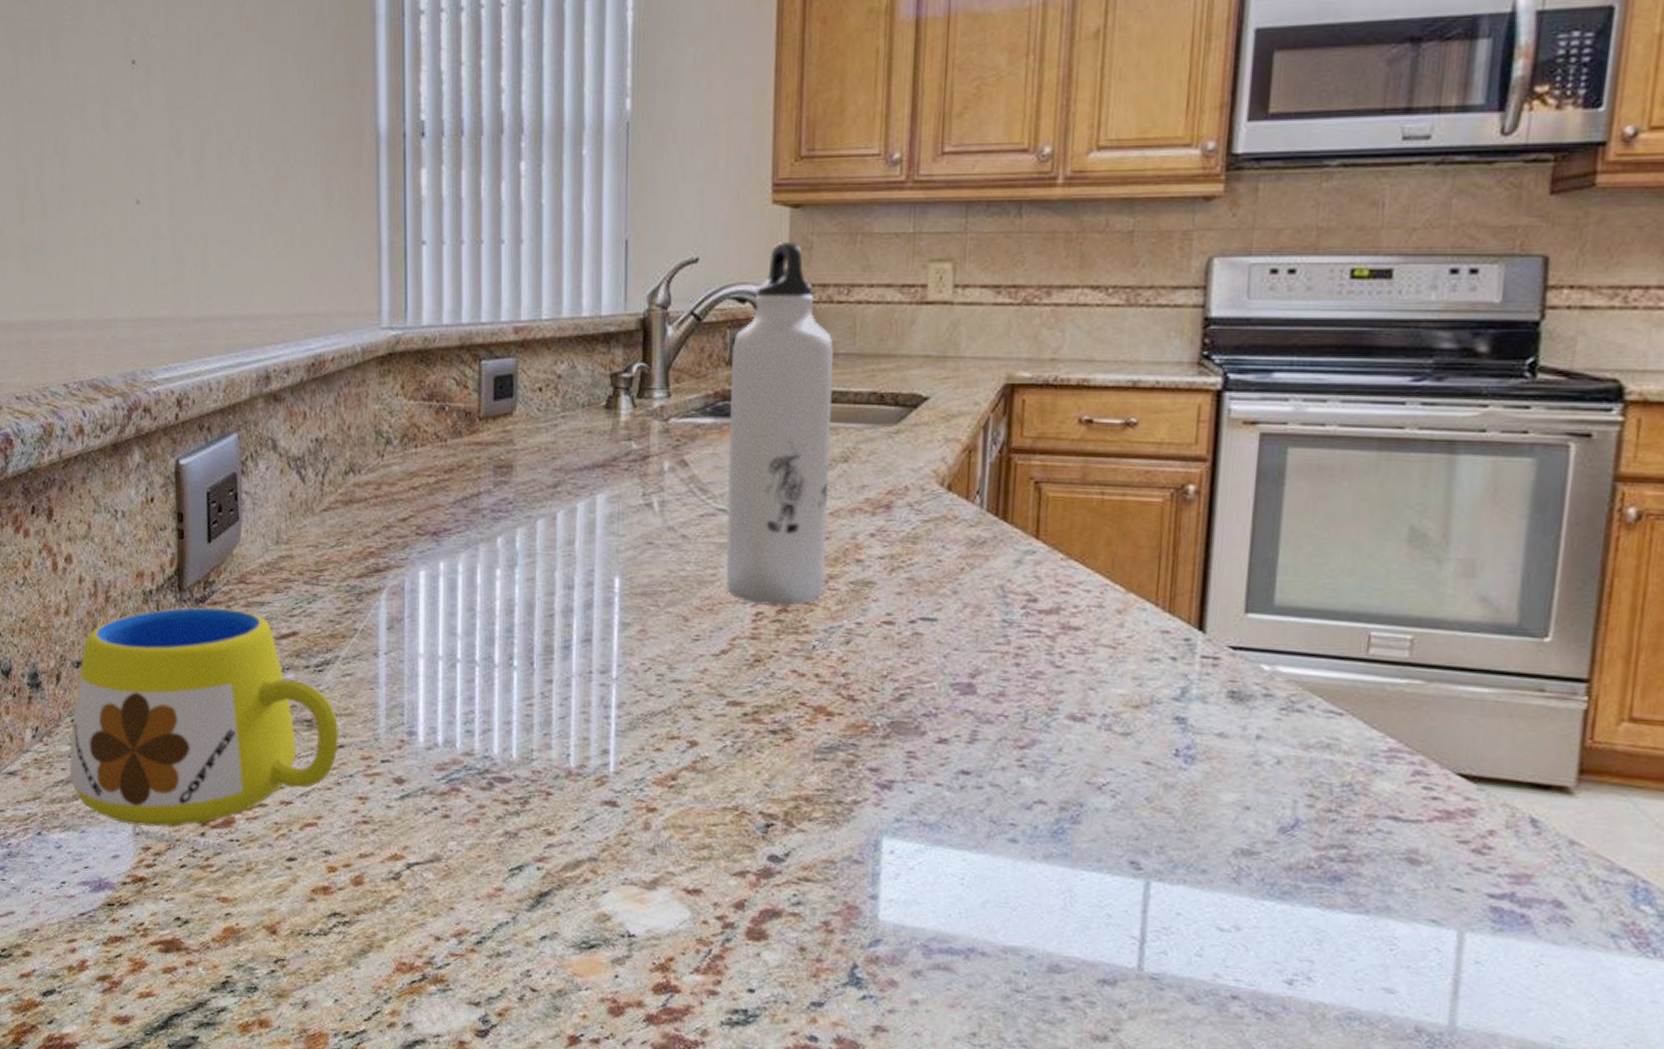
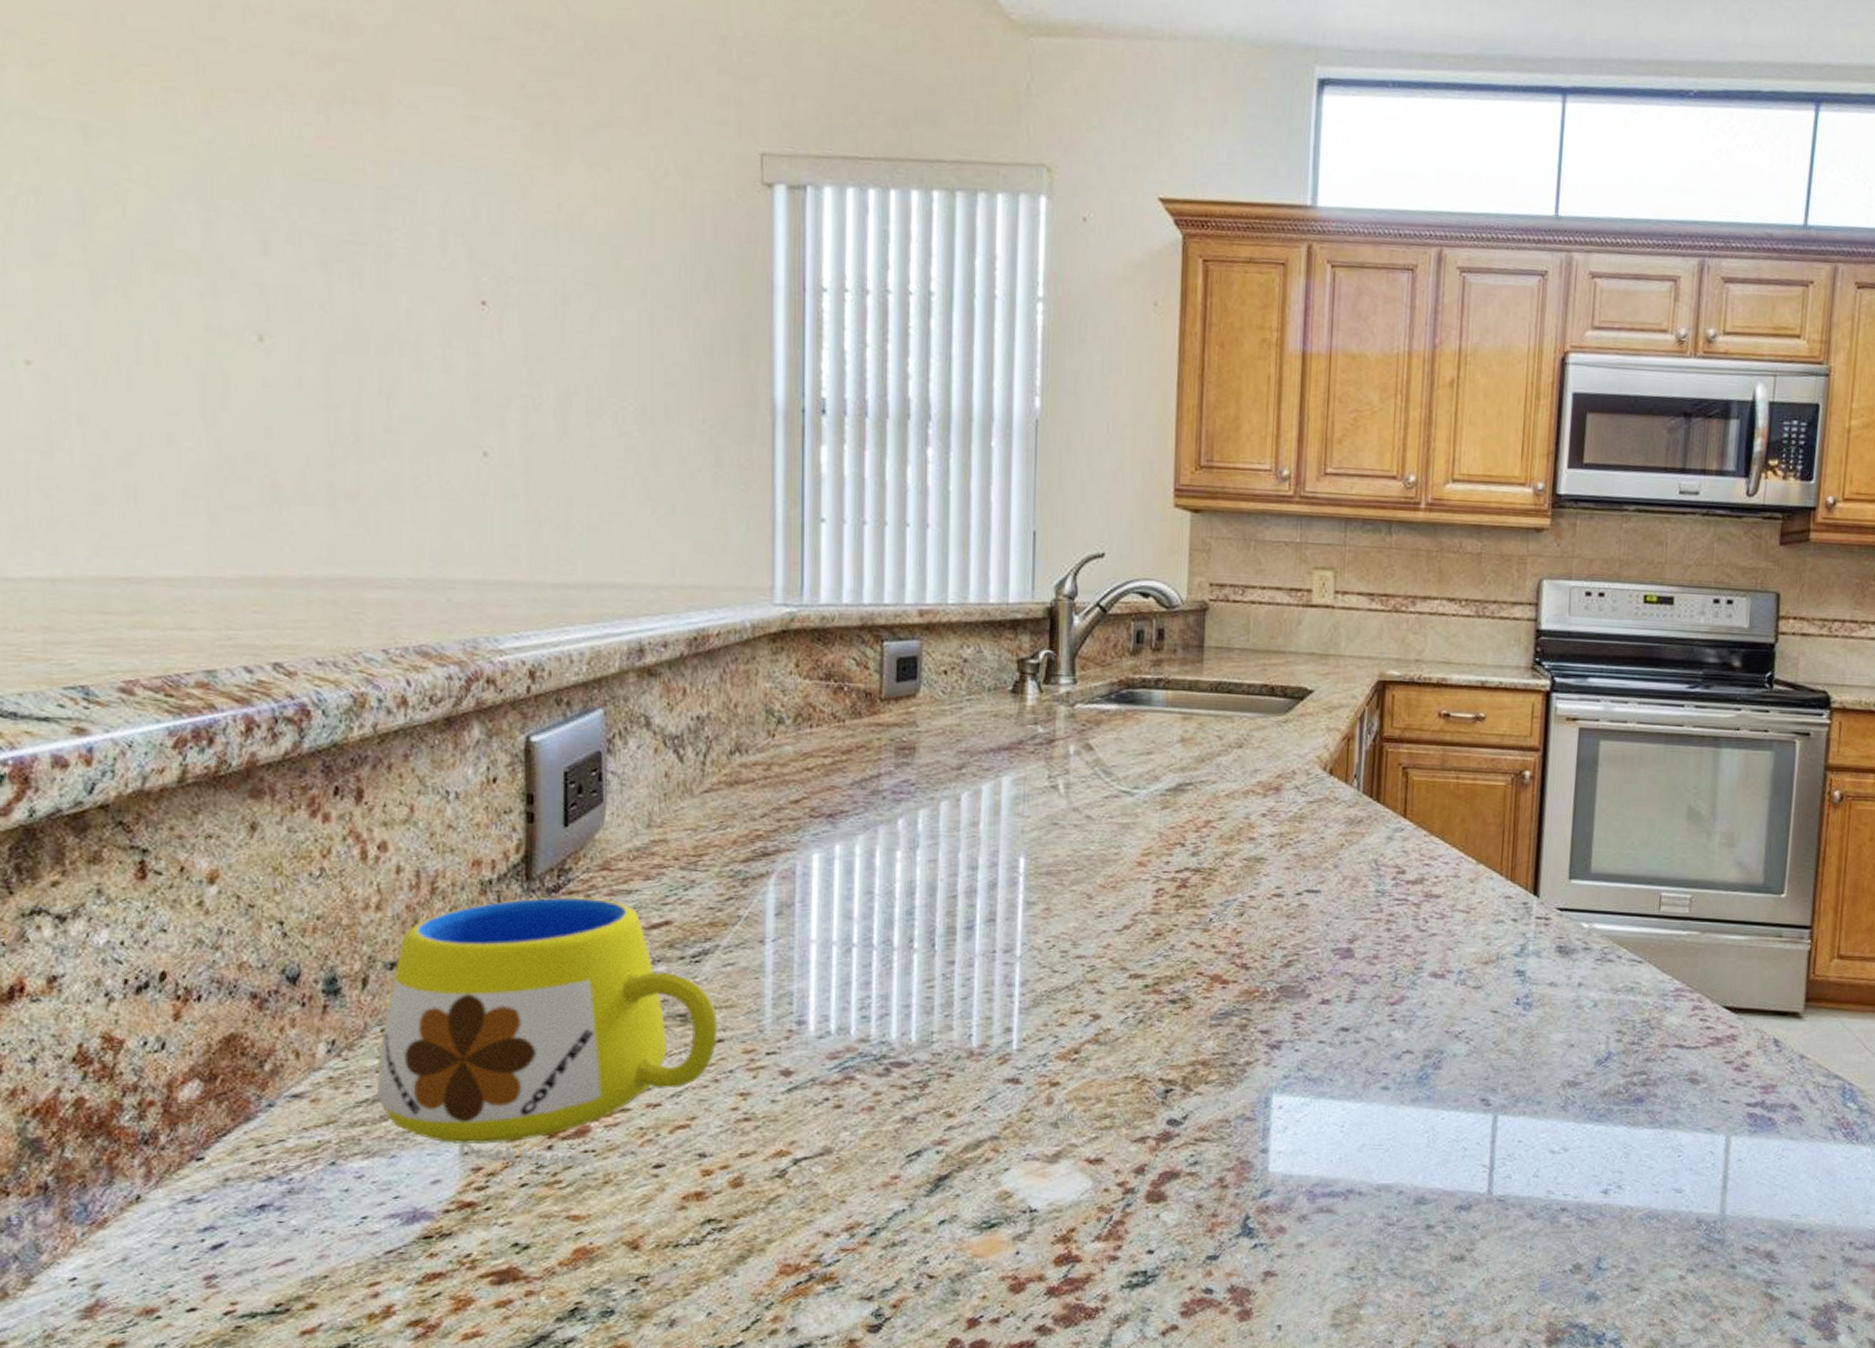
water bottle: present [726,242,833,607] -> none [1129,543,1229,883]

